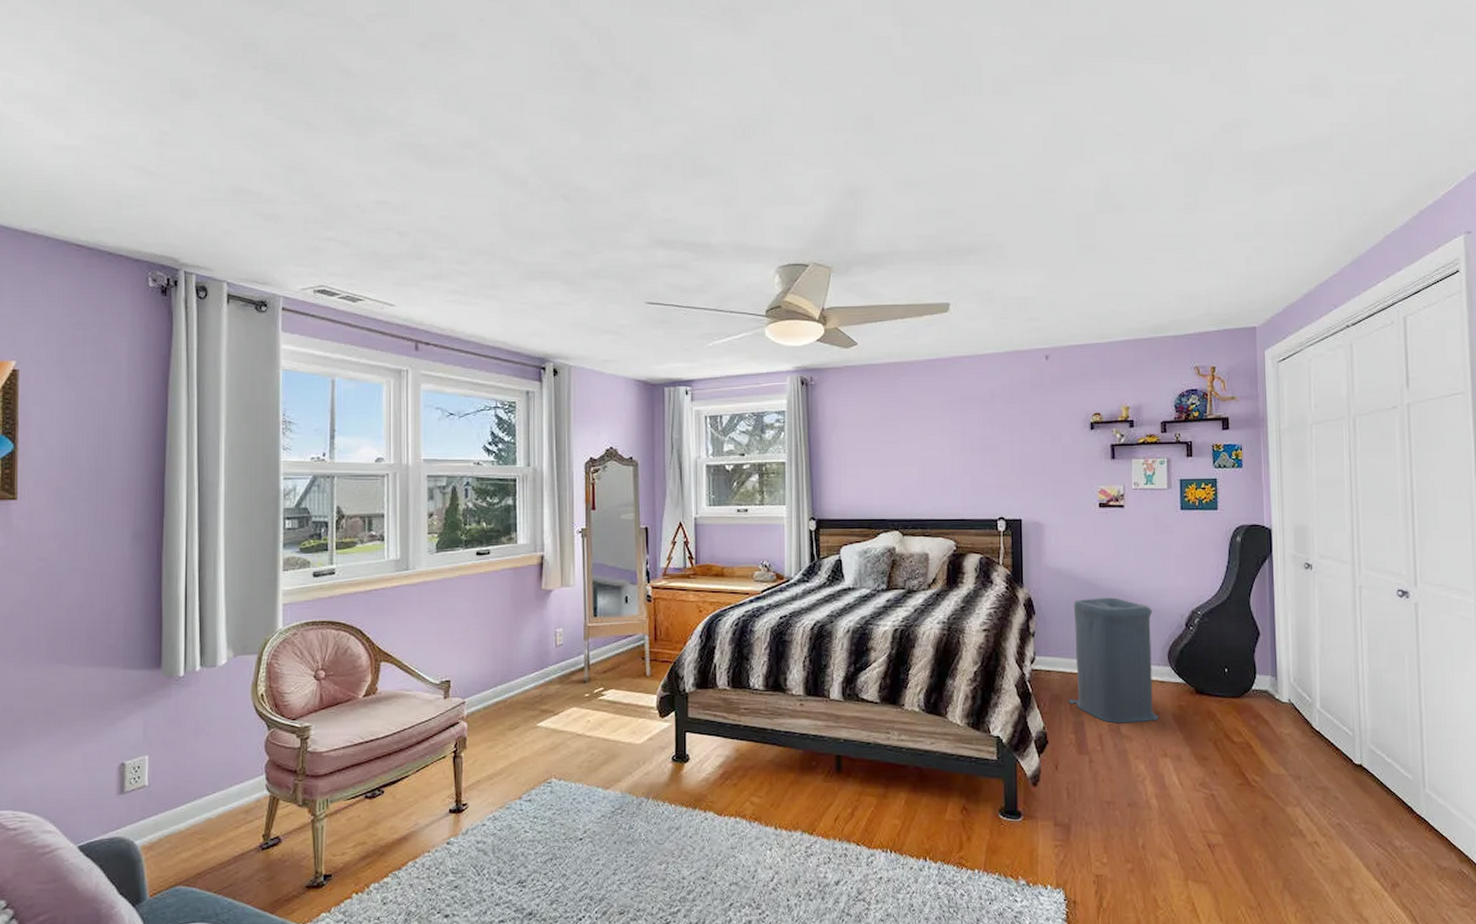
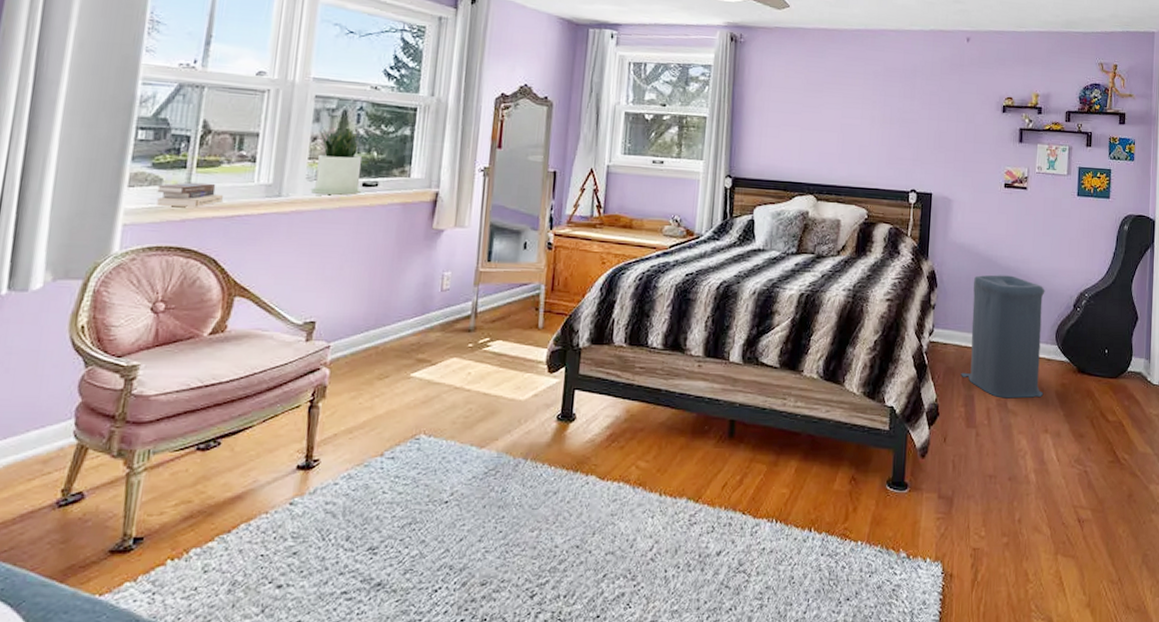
books: none [307,562,360,586] -> present [157,182,223,208]
planter: none [432,502,478,566] -> present [310,127,364,196]

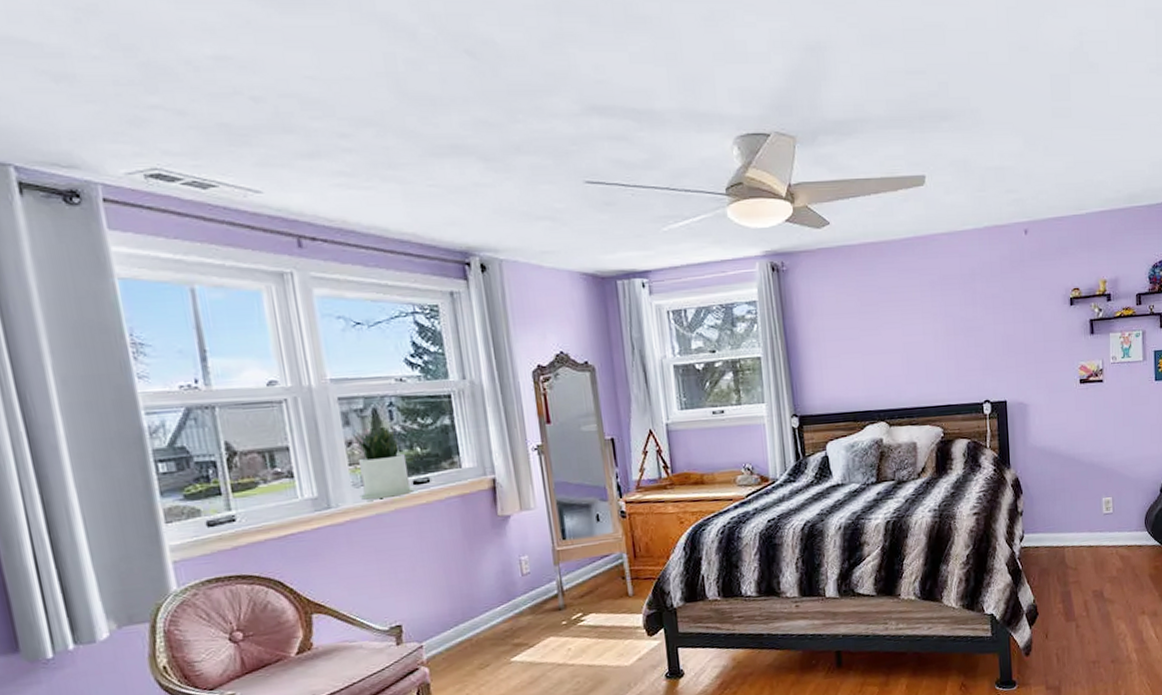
books: present [157,182,223,208] -> none [197,505,270,538]
laundry basket: present [961,275,1045,399] -> none [1055,471,1138,589]

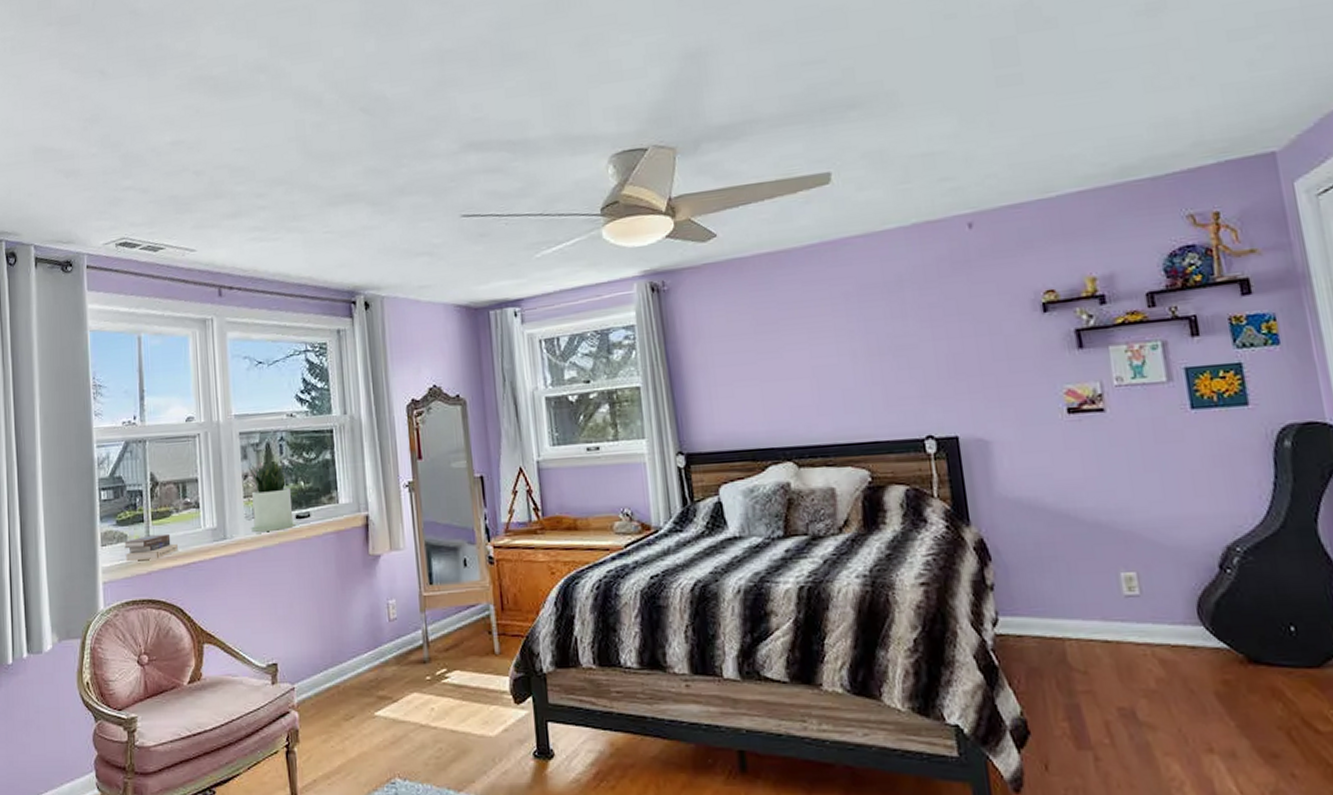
books: none [197,505,270,538] -> present [124,533,178,562]

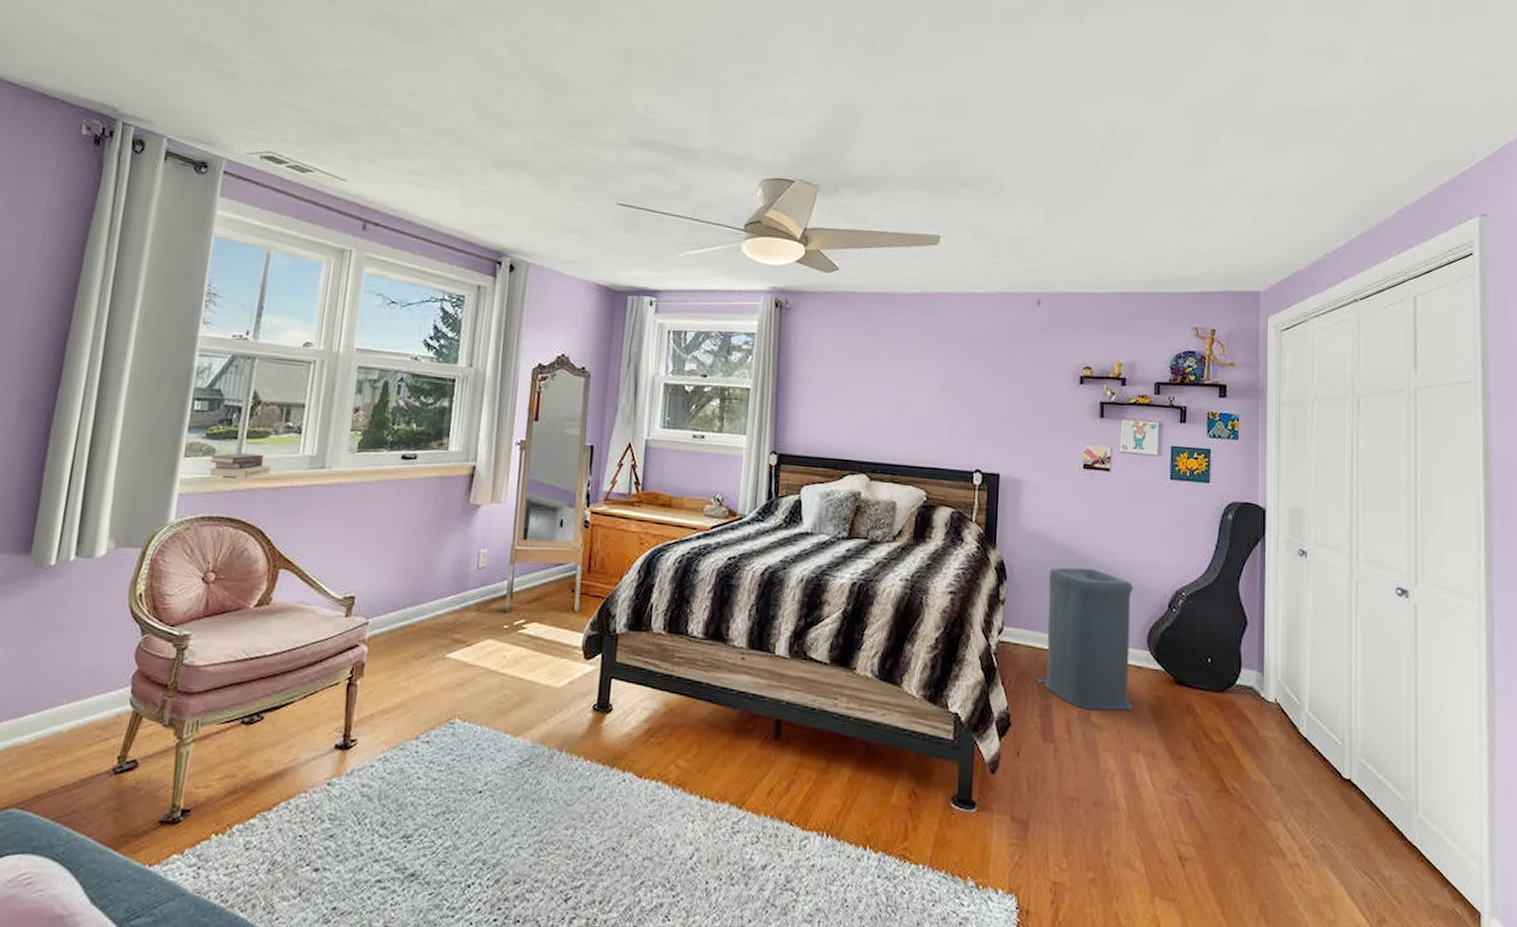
planter: present [248,460,298,533] -> none [352,398,403,469]
laundry basket: none [1046,533,1195,707] -> present [1035,567,1134,711]

